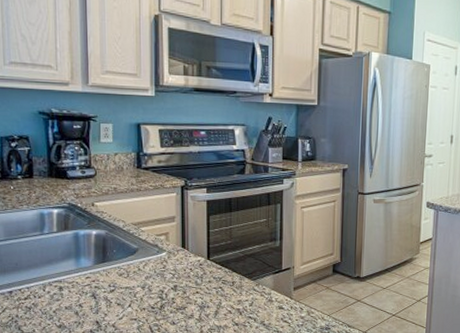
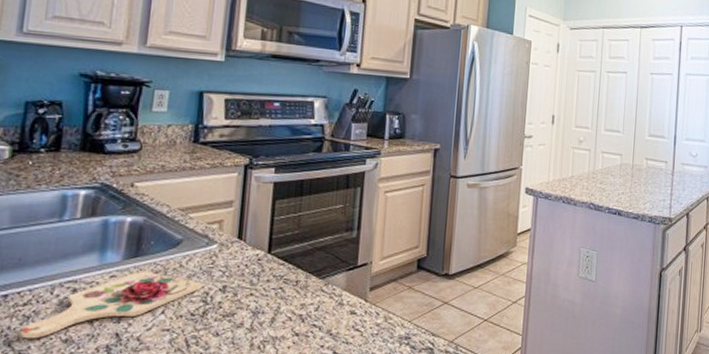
cutting board: none [25,271,158,325] -> present [20,268,203,339]

